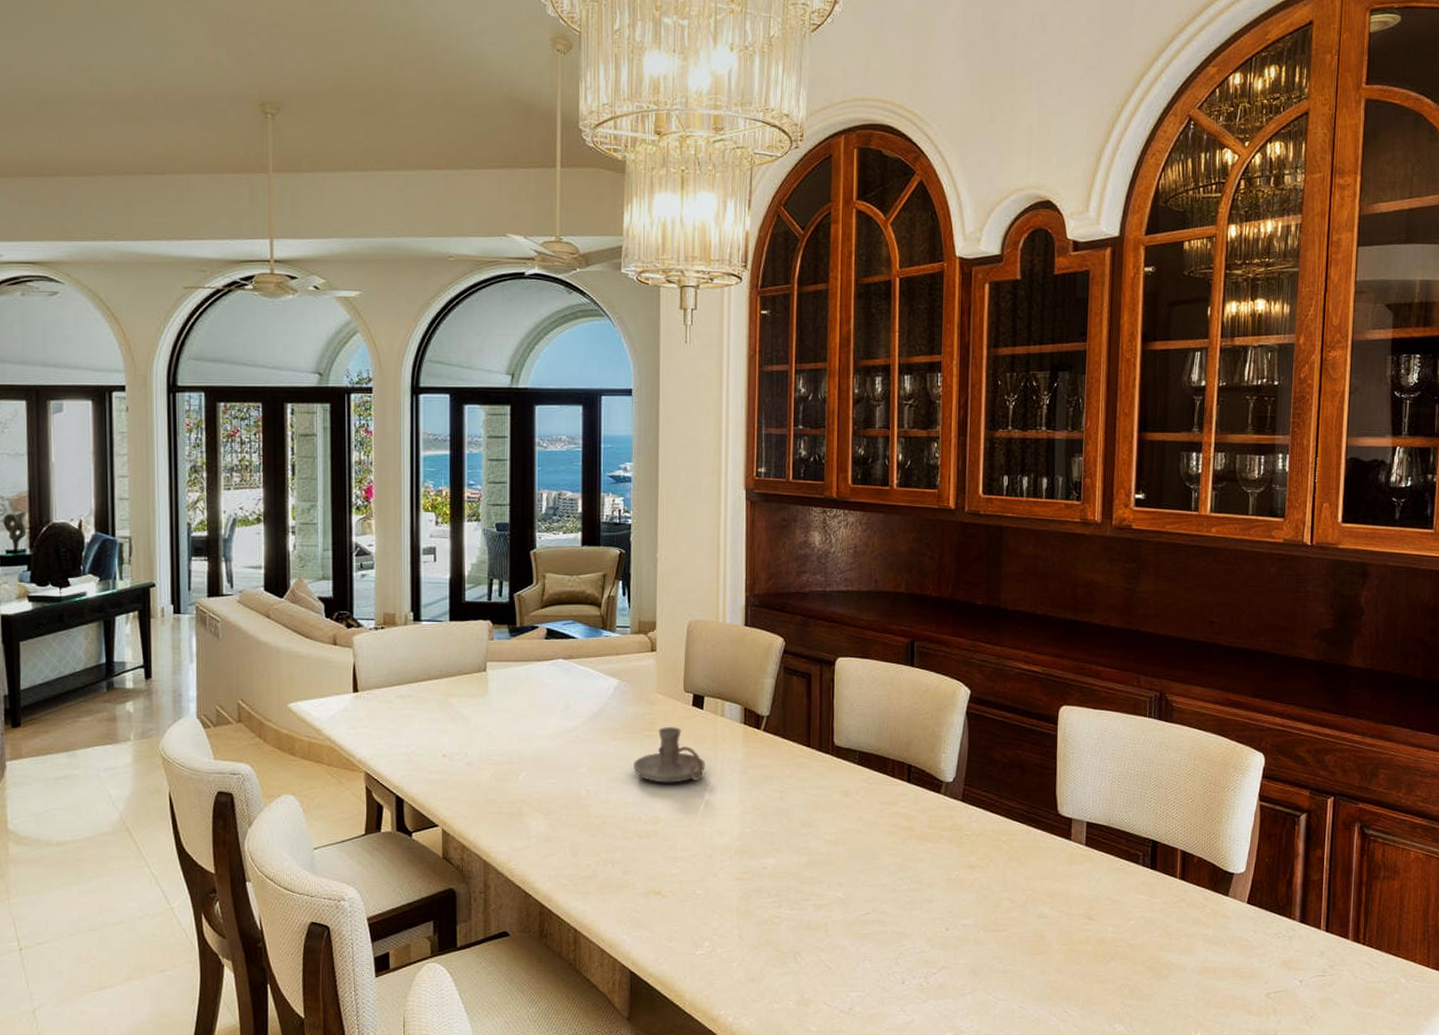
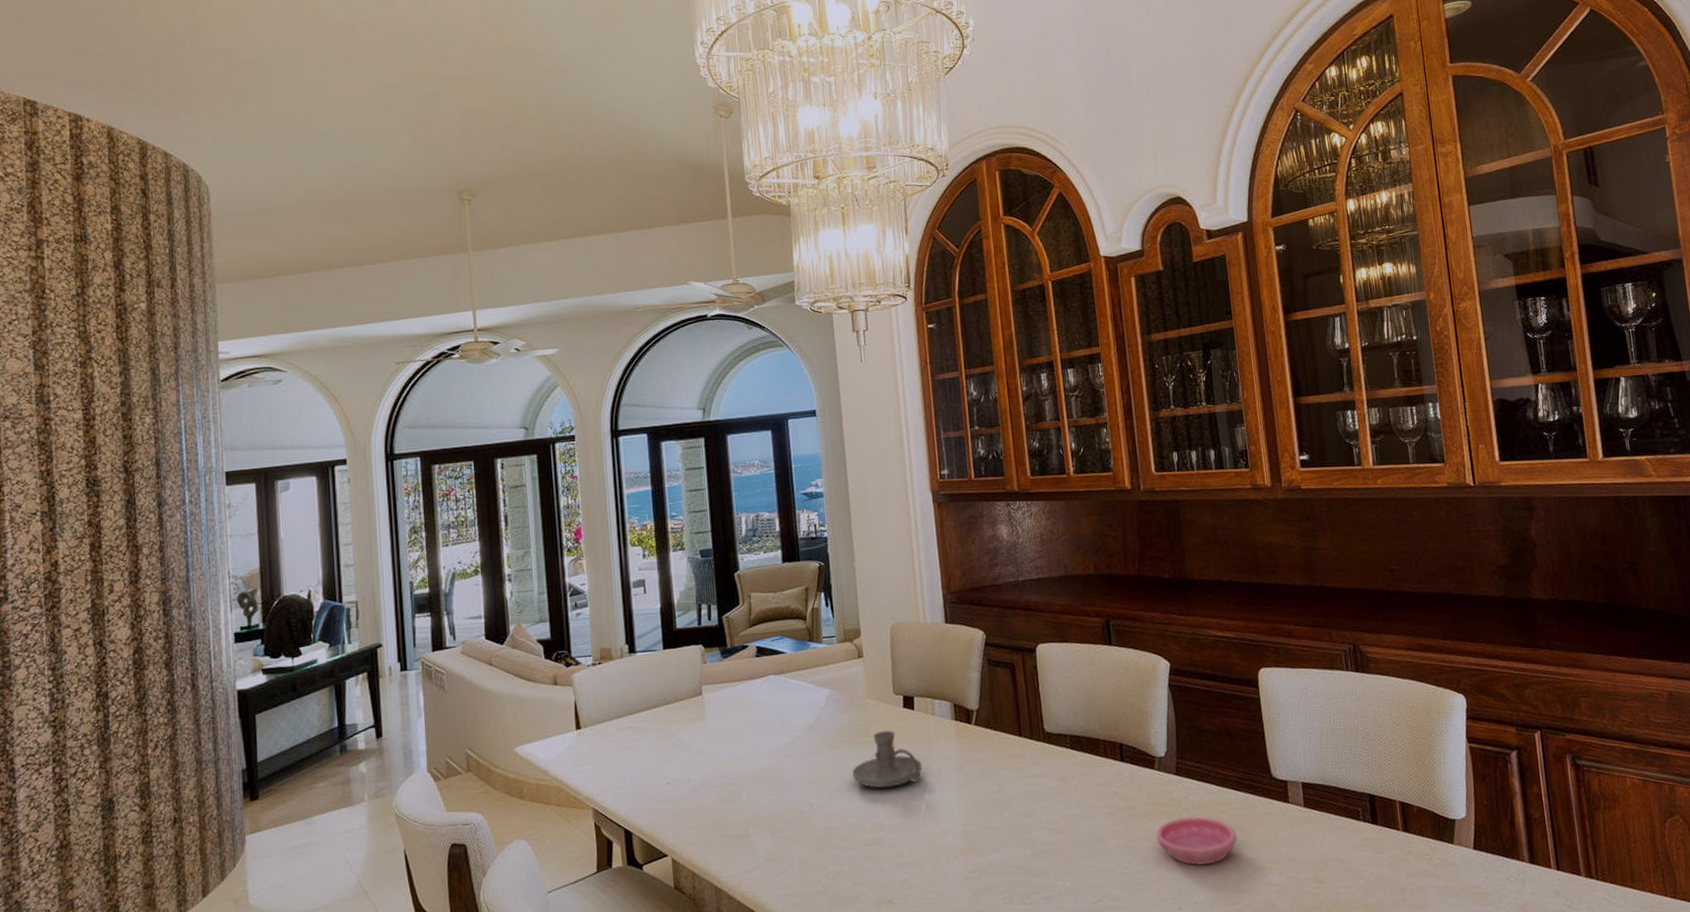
saucer: none [934,843,1015,891] -> present [1156,816,1238,866]

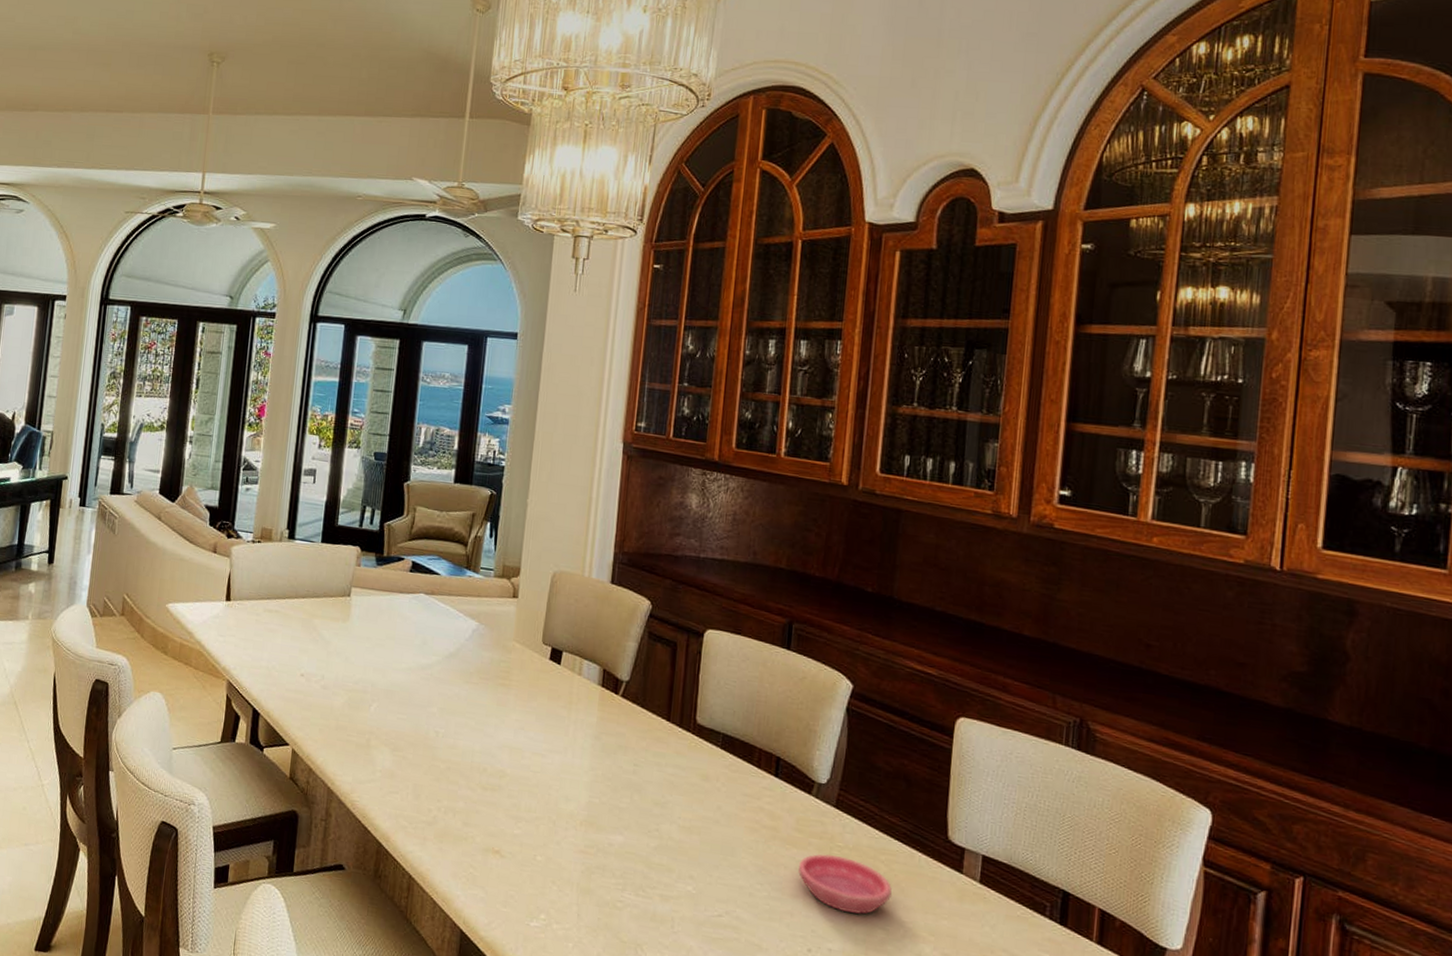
candle holder: present [852,729,922,789] -> none [484,677,558,739]

